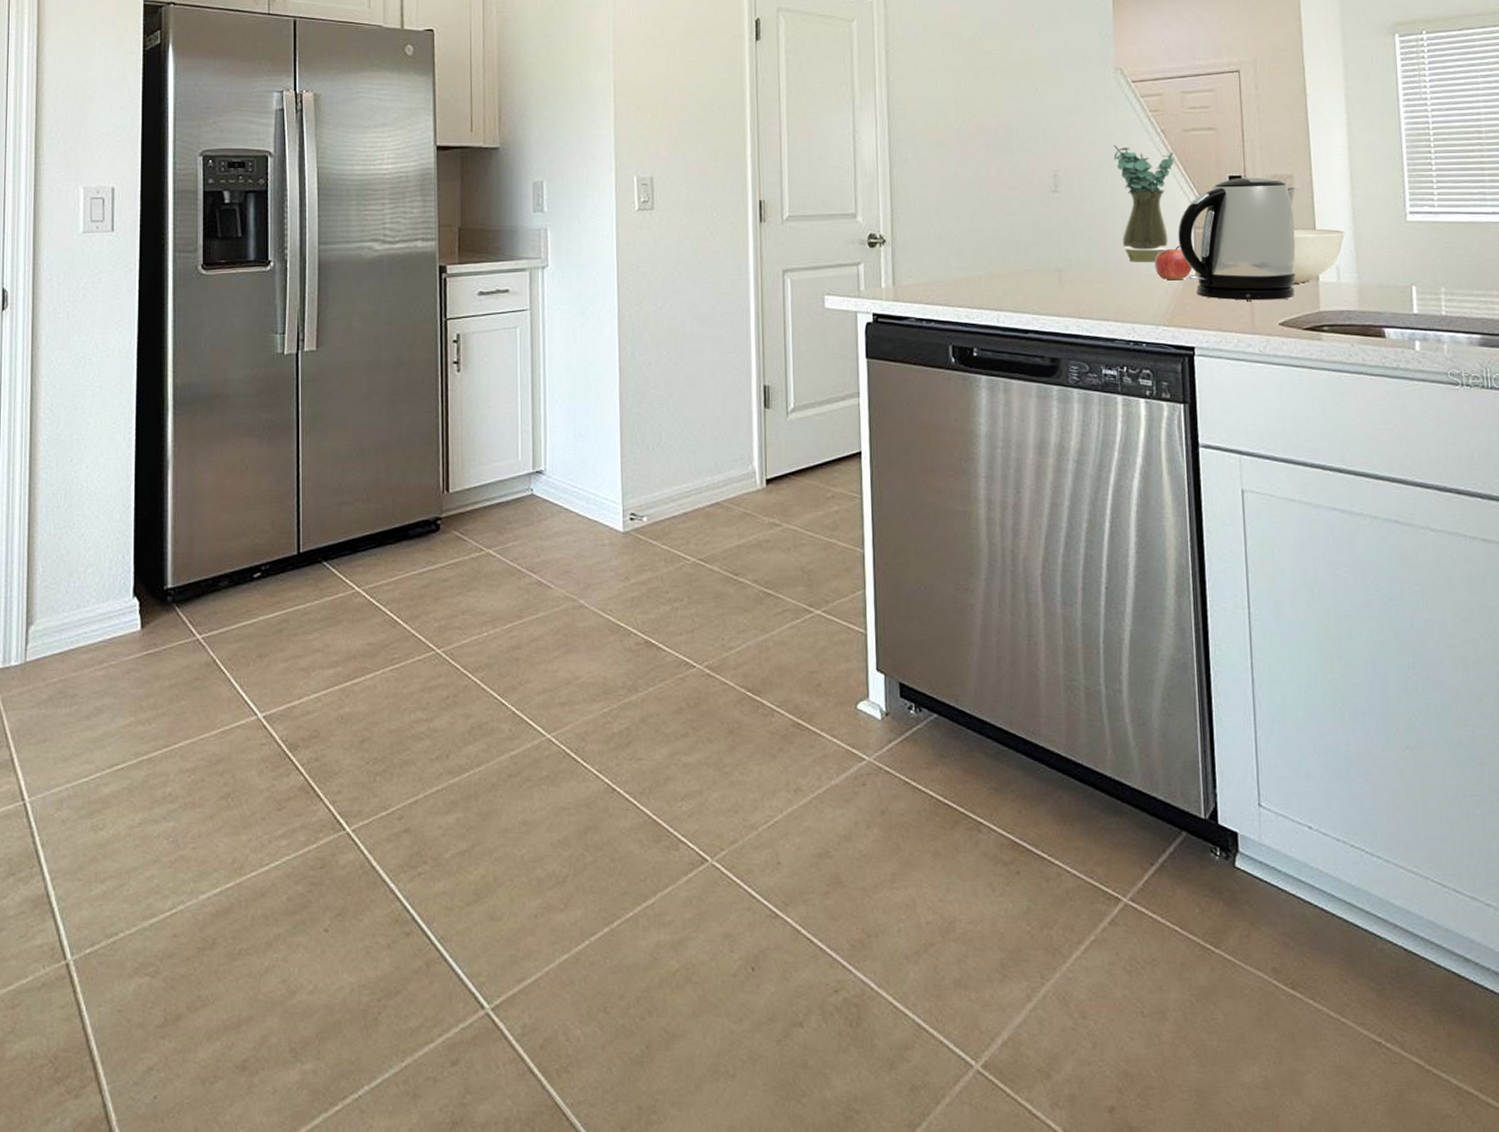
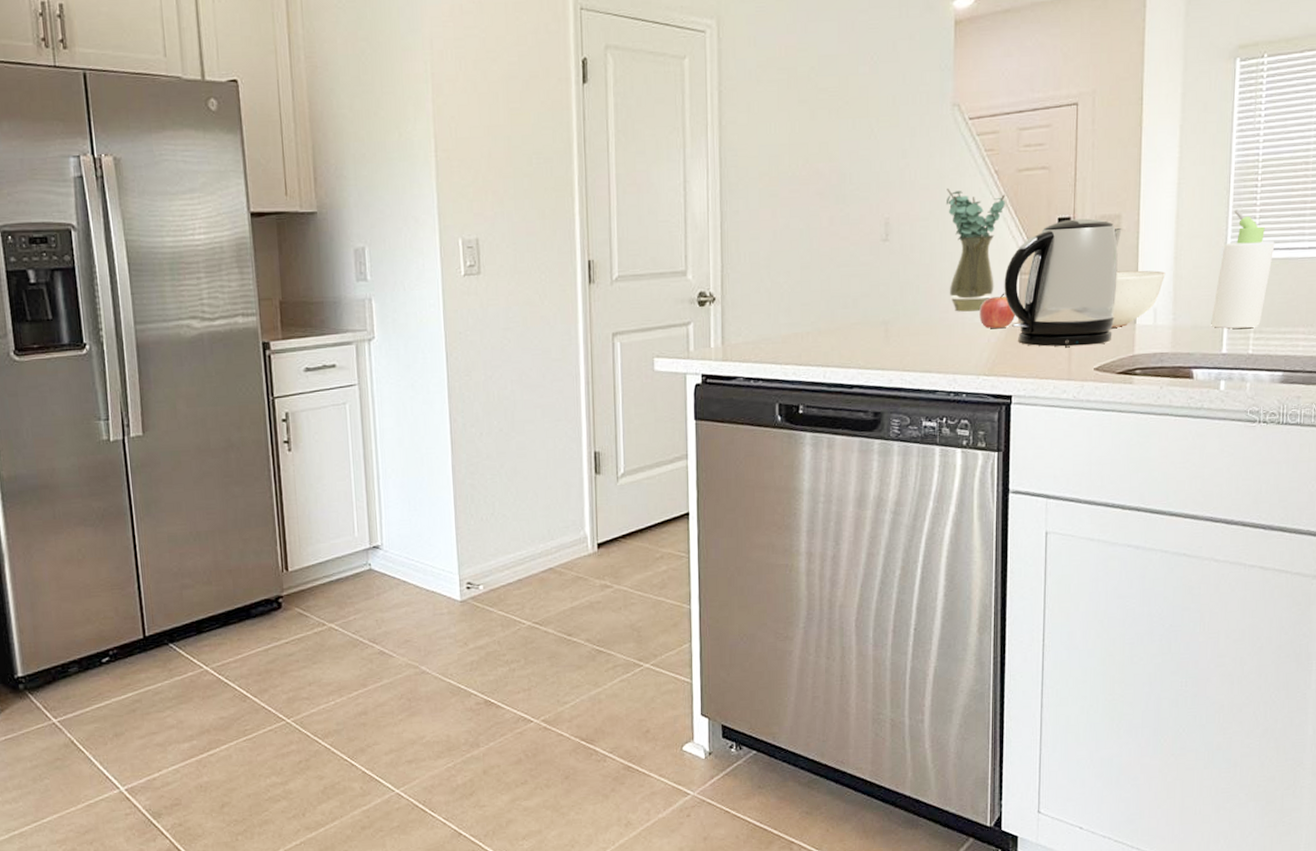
bottle: none [1397,174,1457,289] -> present [1211,209,1275,329]

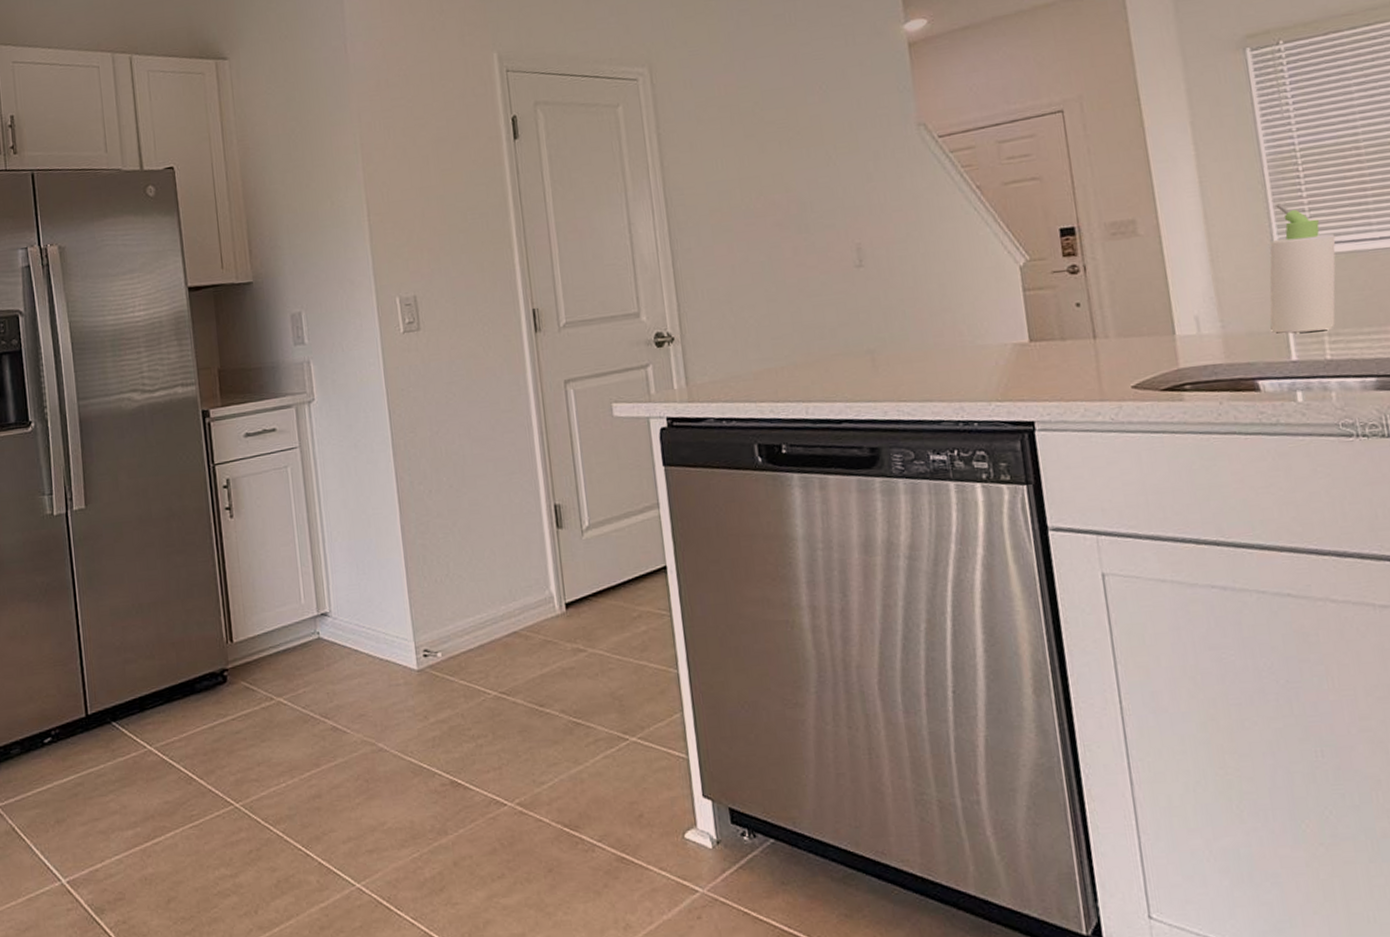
vase: present [945,189,1006,312] -> none [923,209,995,336]
fruit: present [979,293,1016,329] -> none [980,311,1025,351]
kettle: present [1004,218,1122,348] -> none [1005,226,1149,366]
bowl: present [1111,270,1166,328] -> none [1140,275,1203,341]

